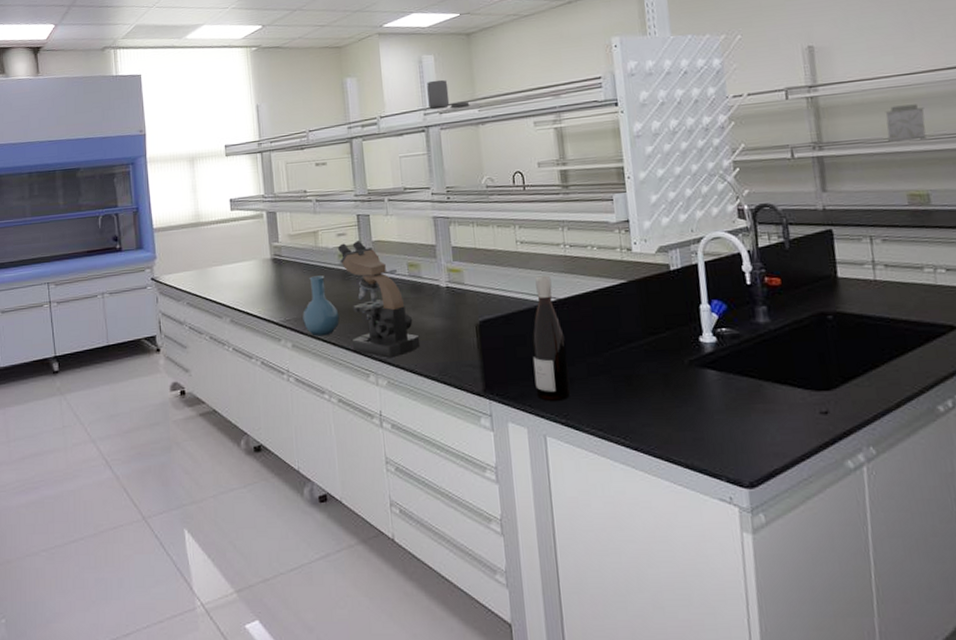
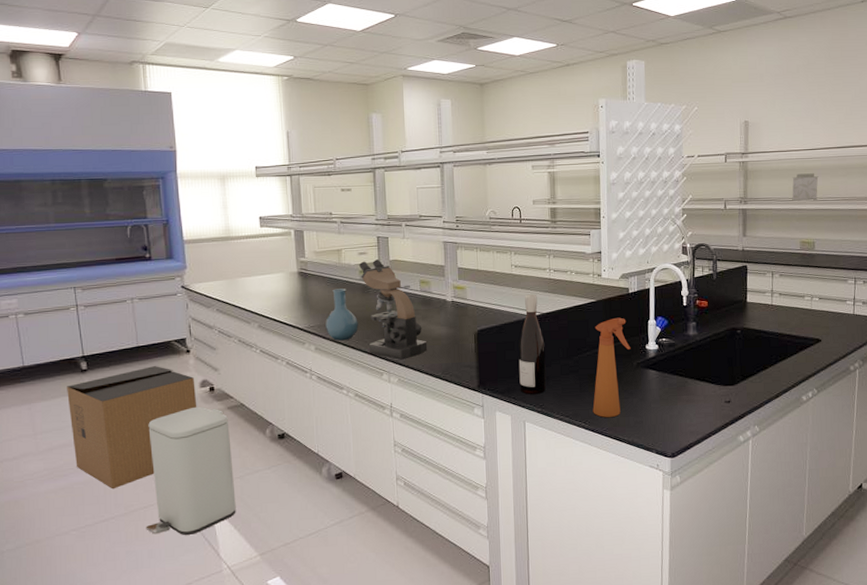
box: none [39,367,168,505] -> present [67,366,197,489]
pedal bin: none [115,412,210,563] -> present [146,406,236,535]
jar: present [427,79,470,110] -> none [444,122,480,149]
spray bottle: none [628,301,679,433] -> present [592,317,631,418]

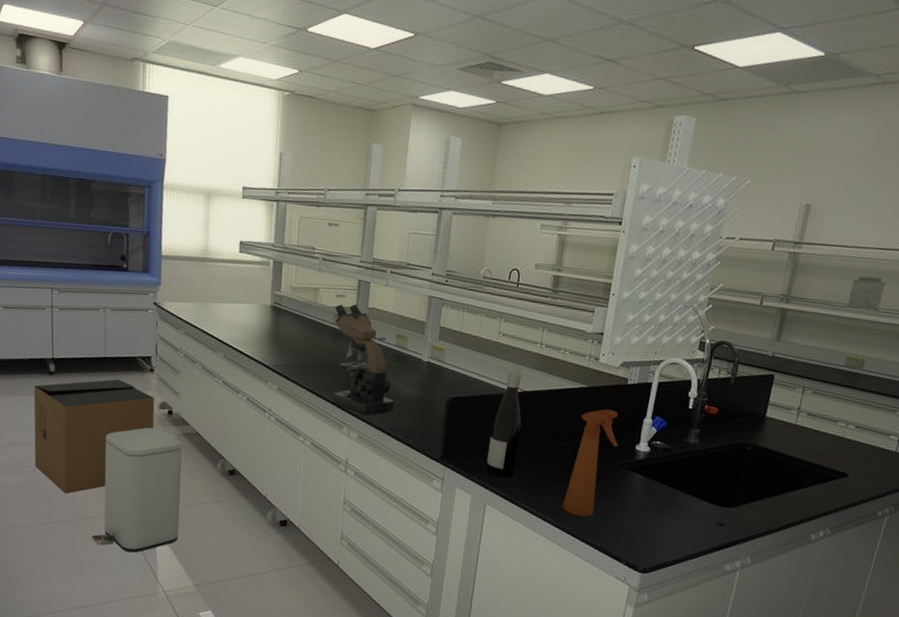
flask: present [325,288,358,341] -> none [291,329,326,386]

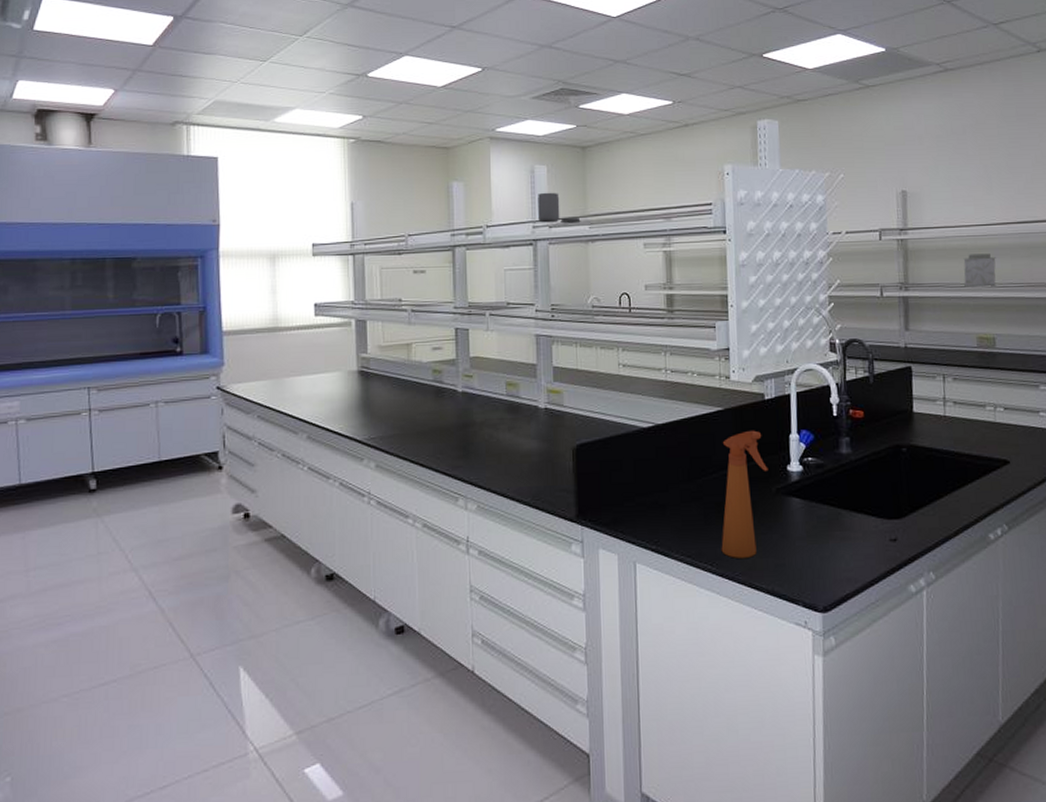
box: present [33,379,155,494] -> none [70,486,228,642]
pedal bin: present [91,427,183,553] -> none [154,537,269,705]
microscope: present [333,304,395,416] -> none [431,356,514,481]
jar: none [447,164,486,198] -> present [538,192,581,224]
bottle: present [486,367,522,478] -> none [627,400,662,528]

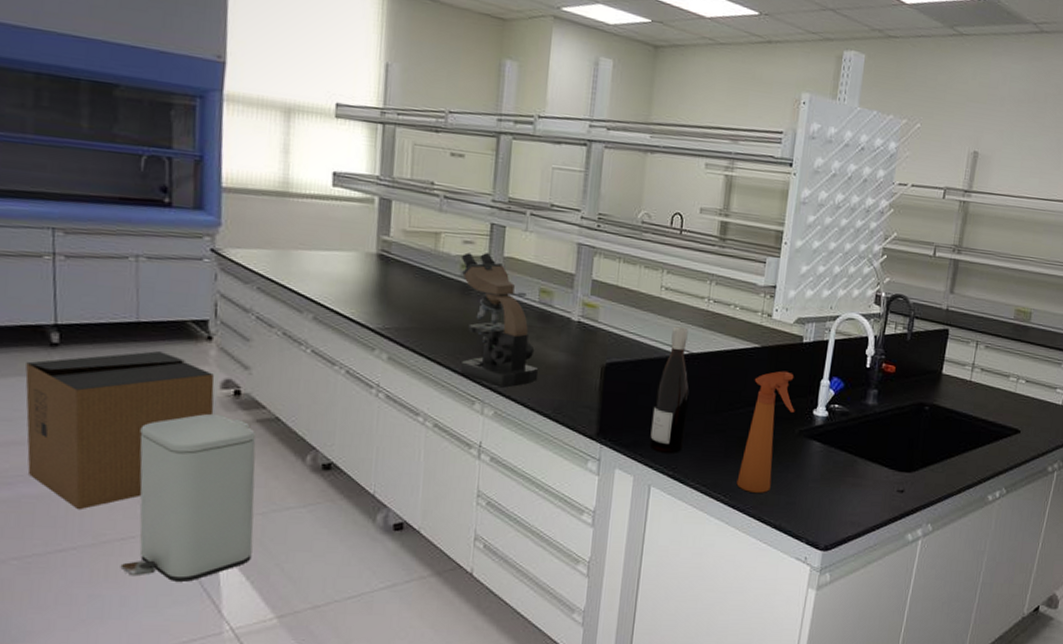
box: none [70,486,228,642] -> present [25,351,215,509]
pedal bin: none [154,537,269,705] -> present [120,413,256,582]
microscope: none [431,356,514,481] -> present [460,252,539,388]
jar: present [538,192,581,224] -> none [596,89,643,130]
bottle: none [627,400,662,528] -> present [649,326,690,454]
container: present [963,253,996,287] -> none [1014,226,1049,262]

